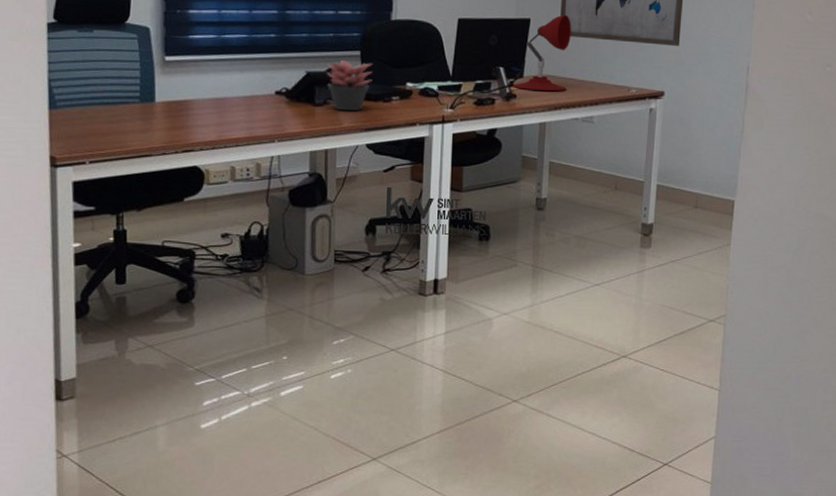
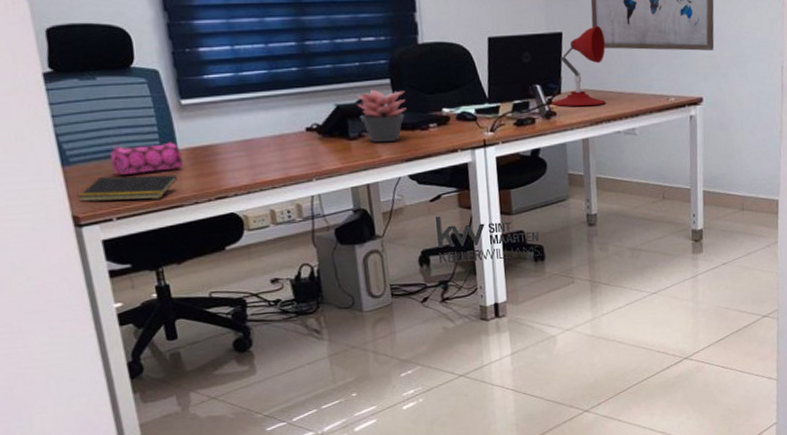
notepad: none [59,122,150,147] -> present [78,175,177,202]
pencil case: none [93,94,159,122] -> present [110,142,184,175]

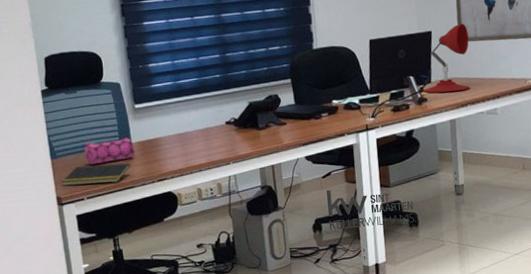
succulent plant: present [356,89,407,143] -> none [264,87,304,131]

